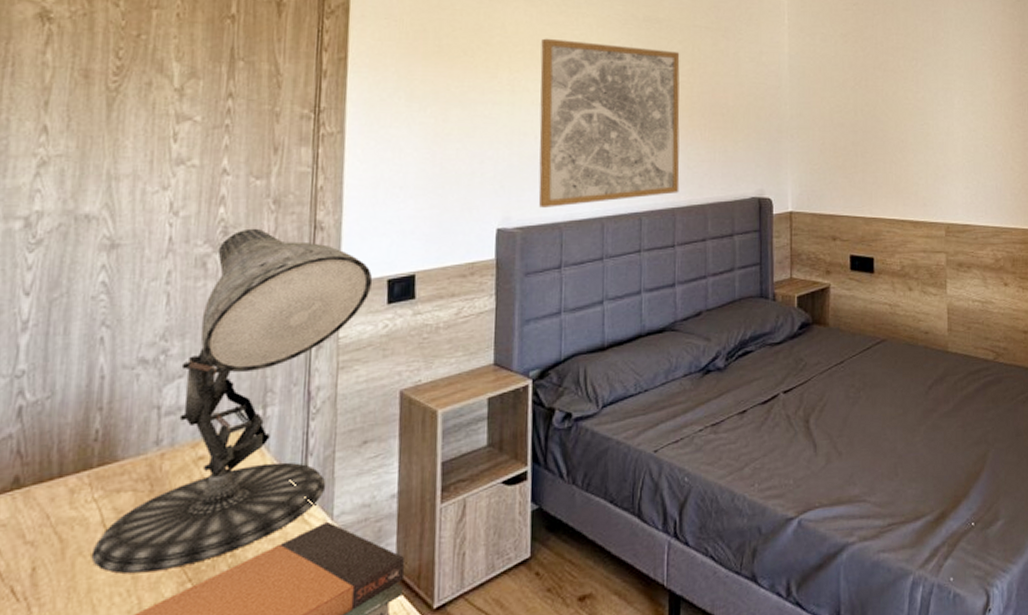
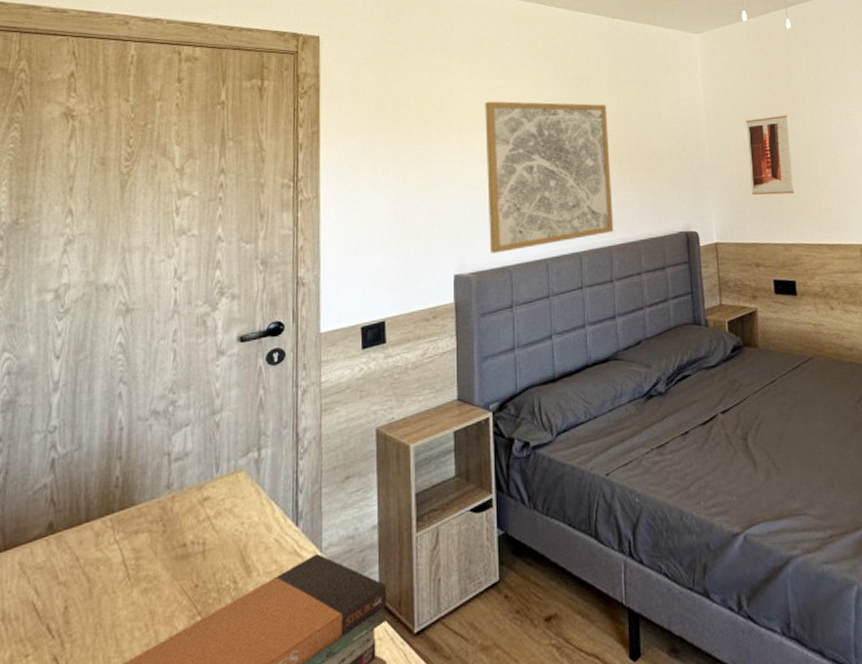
desk lamp: present [91,228,373,574] -> none [114,287,349,609]
wall art: none [833,78,880,164] -> present [746,115,795,196]

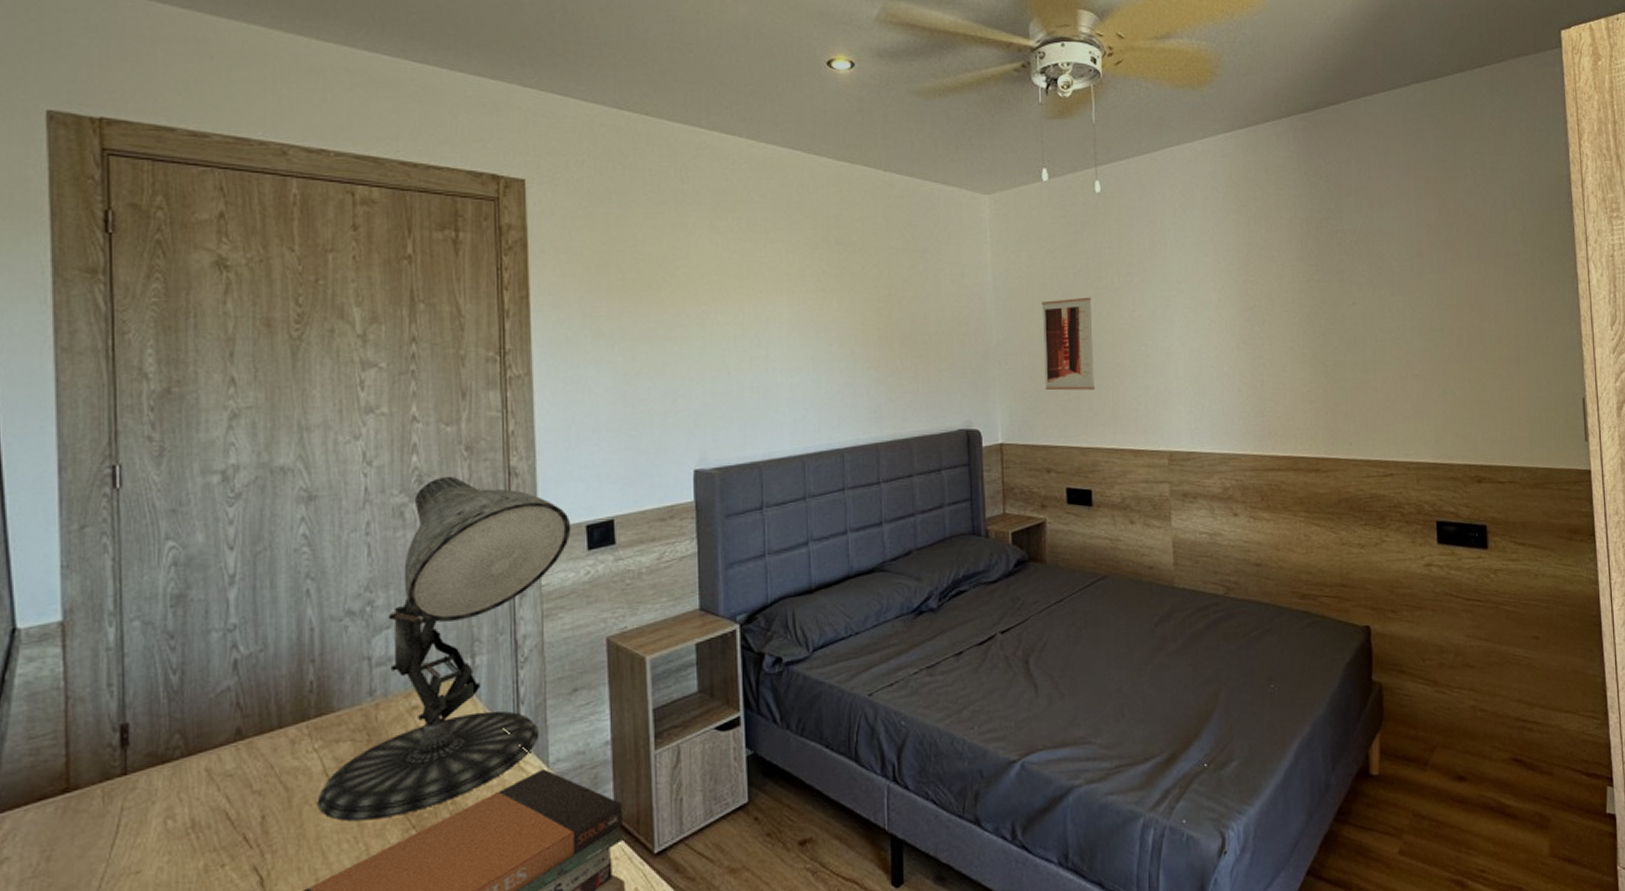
desk lamp: none [114,287,349,609] -> present [317,476,572,821]
wall art: present [485,101,614,253] -> none [729,267,882,447]

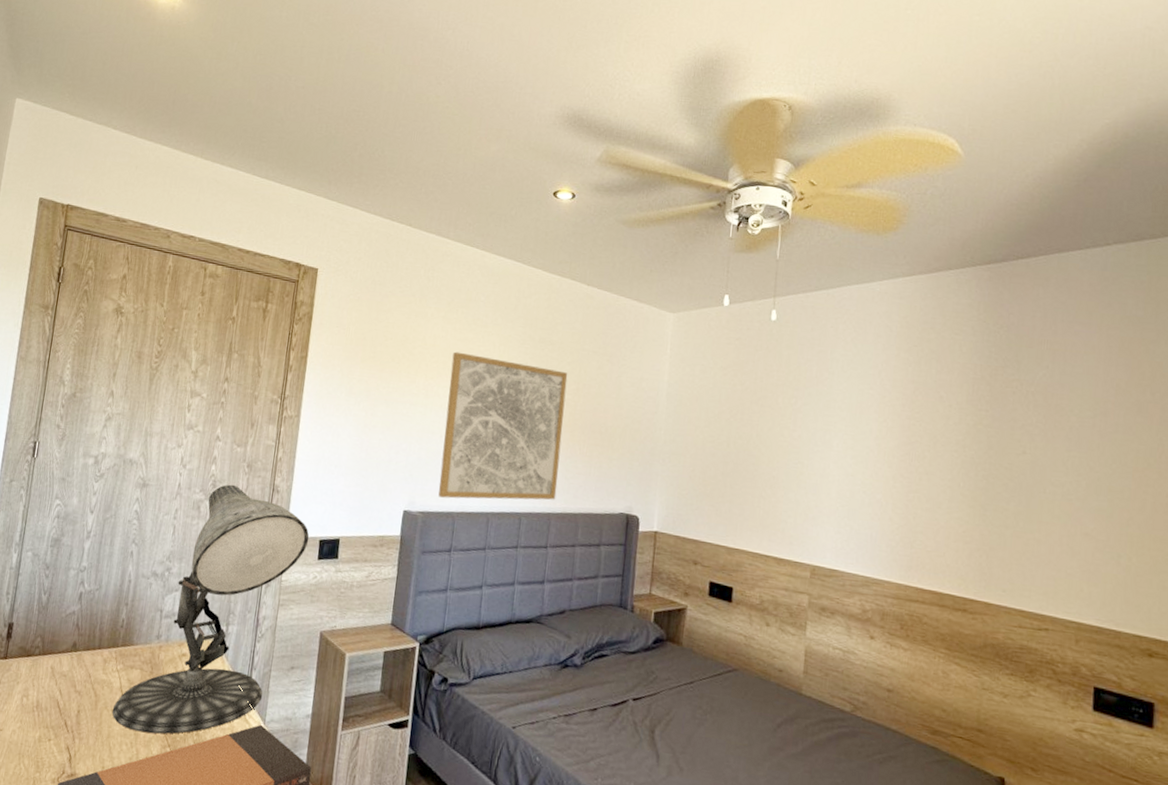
wall art: none [729,267,882,447] -> present [438,351,568,500]
wall art: present [1041,297,1096,391] -> none [702,411,756,497]

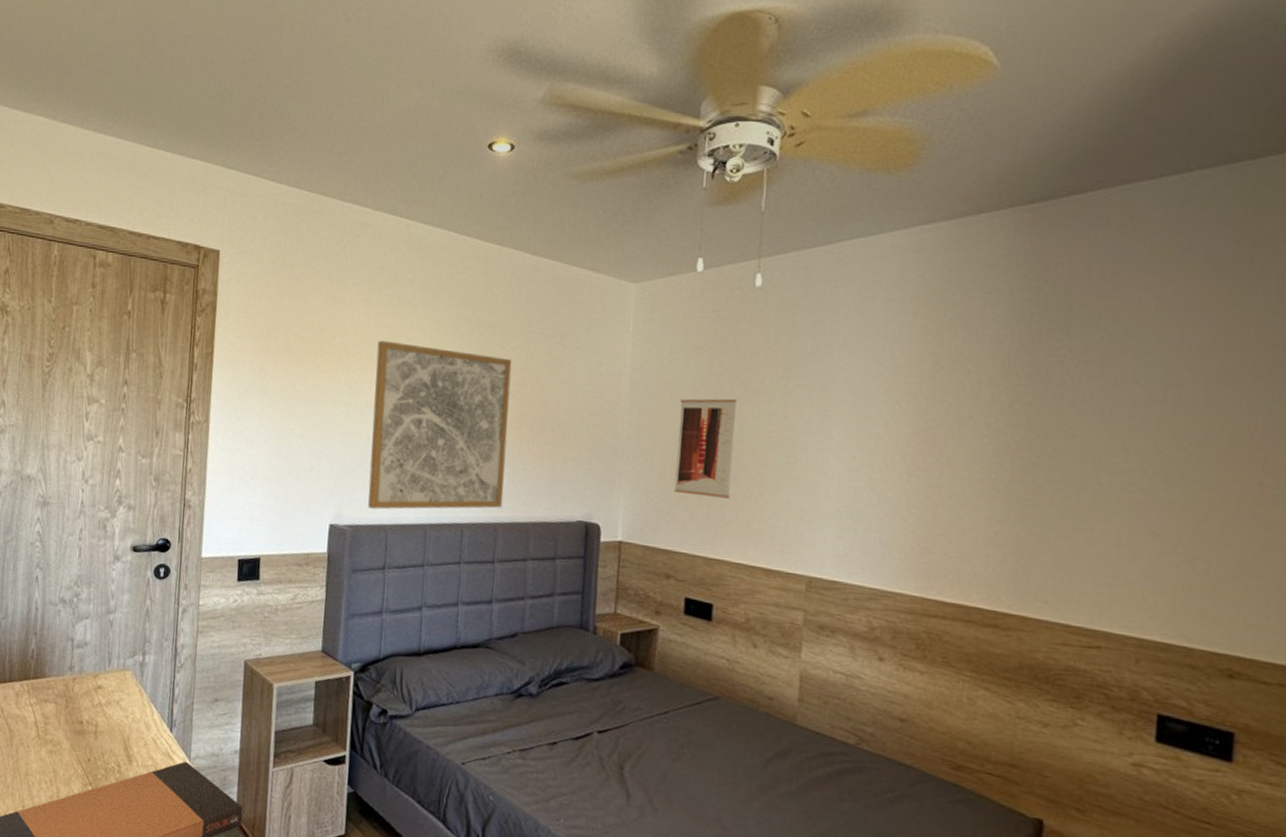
desk lamp: present [112,484,309,734] -> none [28,500,227,772]
wall art: none [702,411,756,497] -> present [674,398,738,499]

